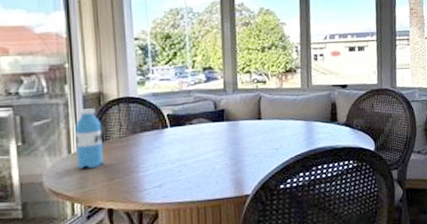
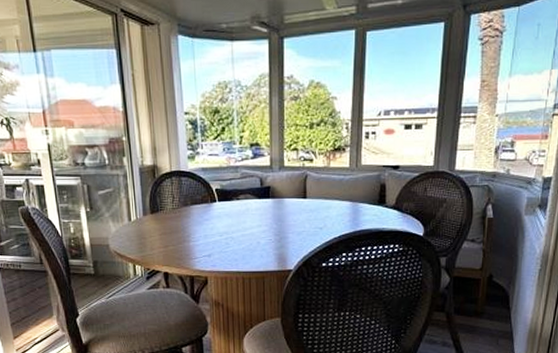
water bottle: present [75,108,103,169] -> none [134,180,159,236]

